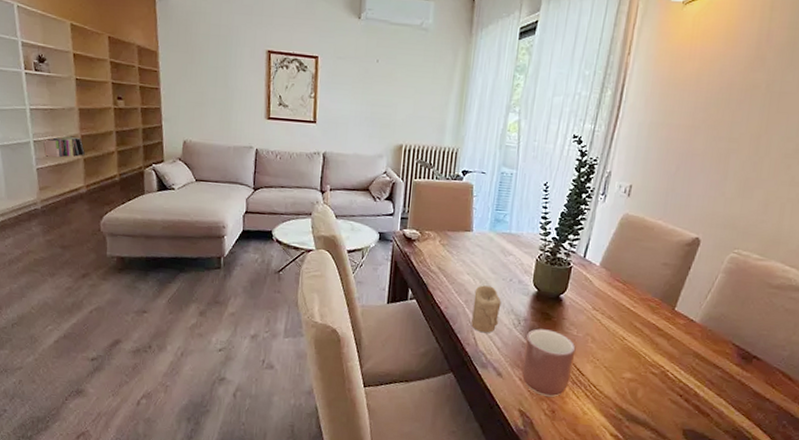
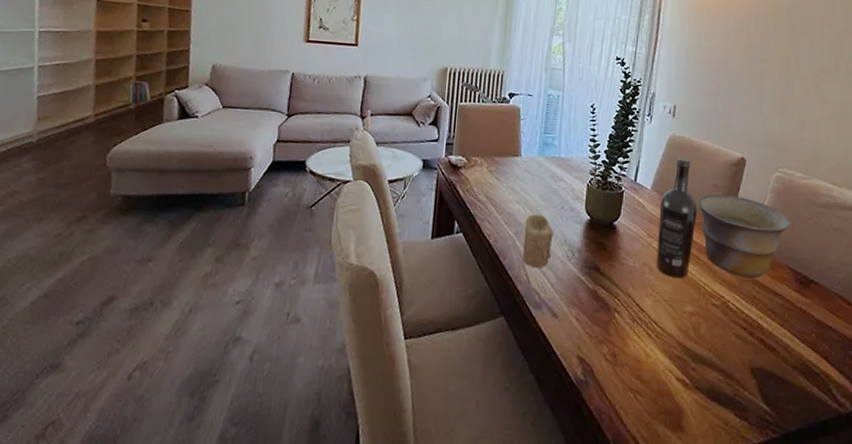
books: present [44,136,85,158] -> none [50,61,98,84]
books: none [104,155,132,177] -> present [117,81,151,105]
mug: present [521,328,576,397] -> none [578,260,634,338]
wine bottle: none [599,235,645,348] -> present [656,157,697,278]
bowl: none [645,271,741,352] -> present [697,193,792,278]

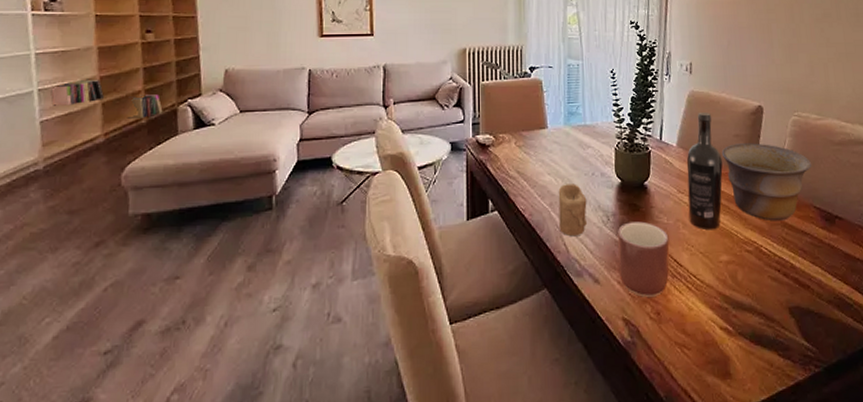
books: none [50,61,98,84] -> present [51,80,104,106]
mug: none [578,260,634,338] -> present [617,221,670,297]

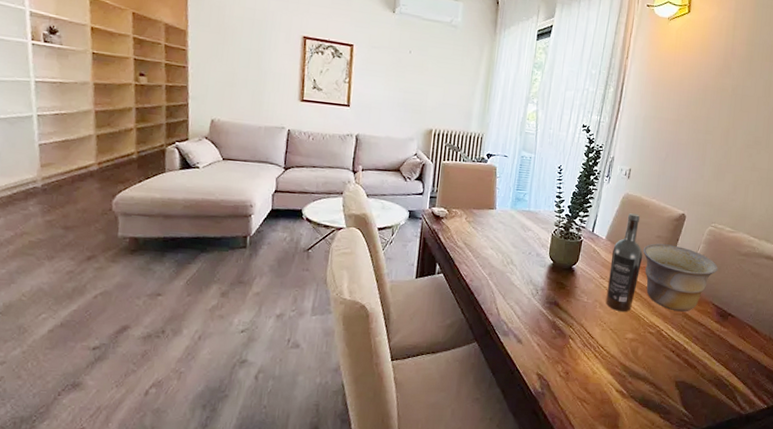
books: present [51,80,104,106] -> none [49,111,99,134]
books: present [127,94,163,120] -> none [119,132,153,155]
candle: present [558,184,588,237] -> none [494,259,521,303]
mug: present [617,221,670,297] -> none [539,297,587,359]

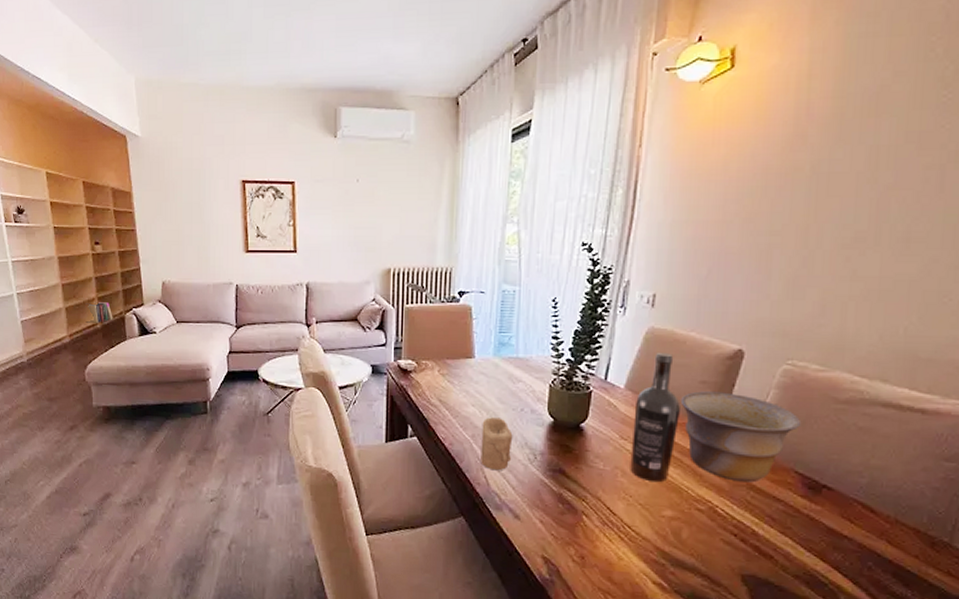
books: none [119,132,153,155] -> present [85,302,113,324]
candle: none [494,259,521,303] -> present [481,417,513,471]

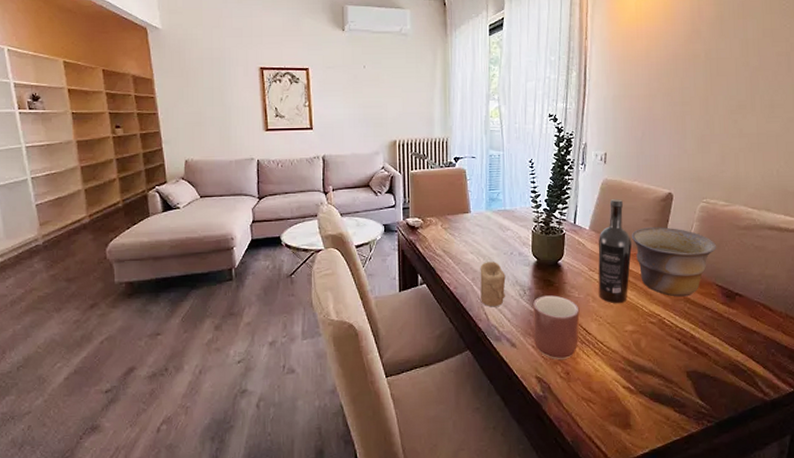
books: present [85,302,113,324] -> none [106,182,135,204]
mug: none [542,463,604,541] -> present [532,295,580,359]

